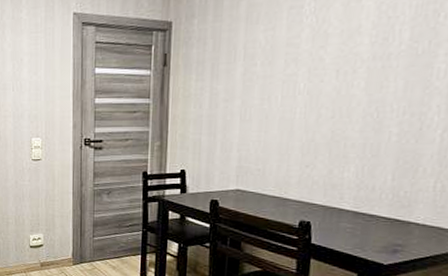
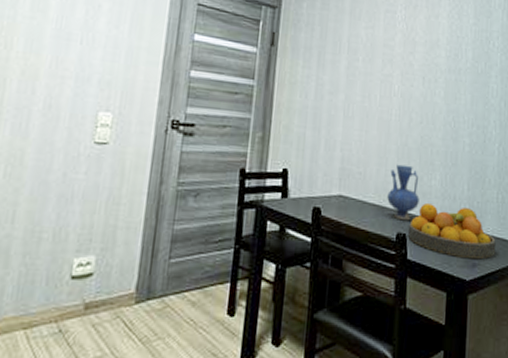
vase: none [289,159,328,210] -> present [387,164,419,221]
fruit bowl: none [313,194,429,246] -> present [408,203,496,260]

